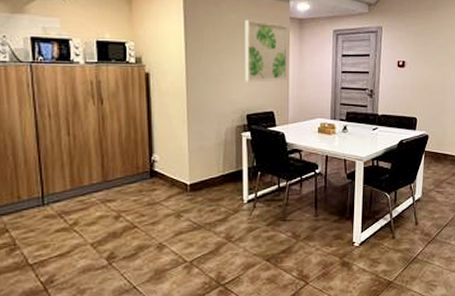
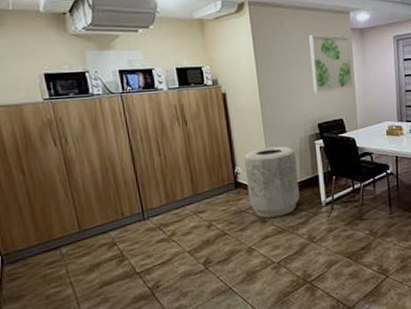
trash can: none [163,135,220,212] -> present [244,146,300,218]

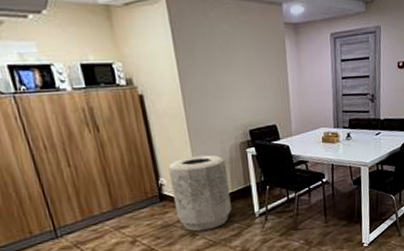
wall art: present [309,34,354,93] -> none [237,28,288,96]

